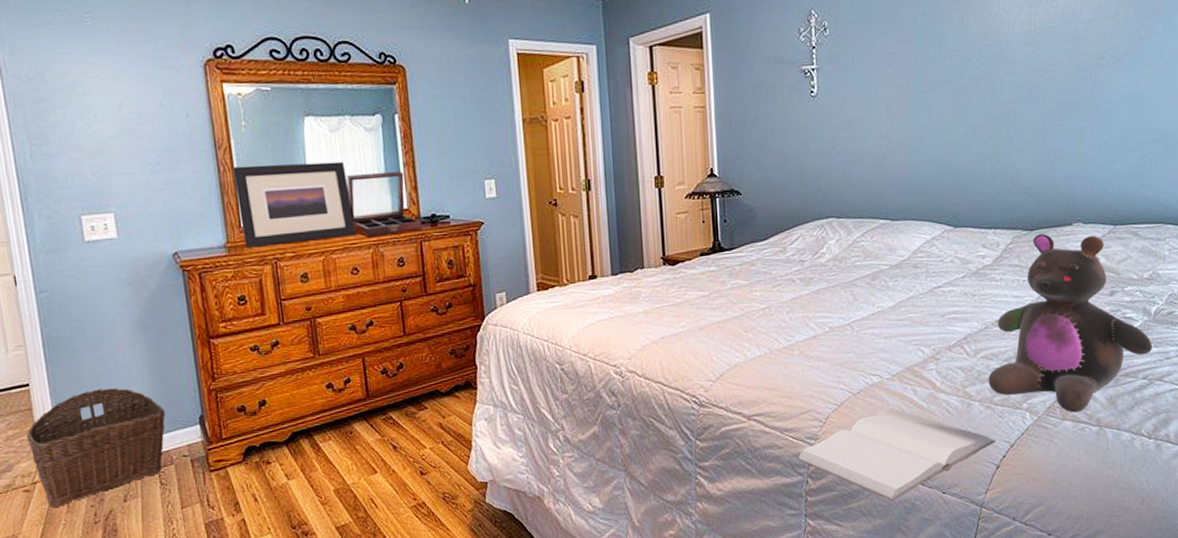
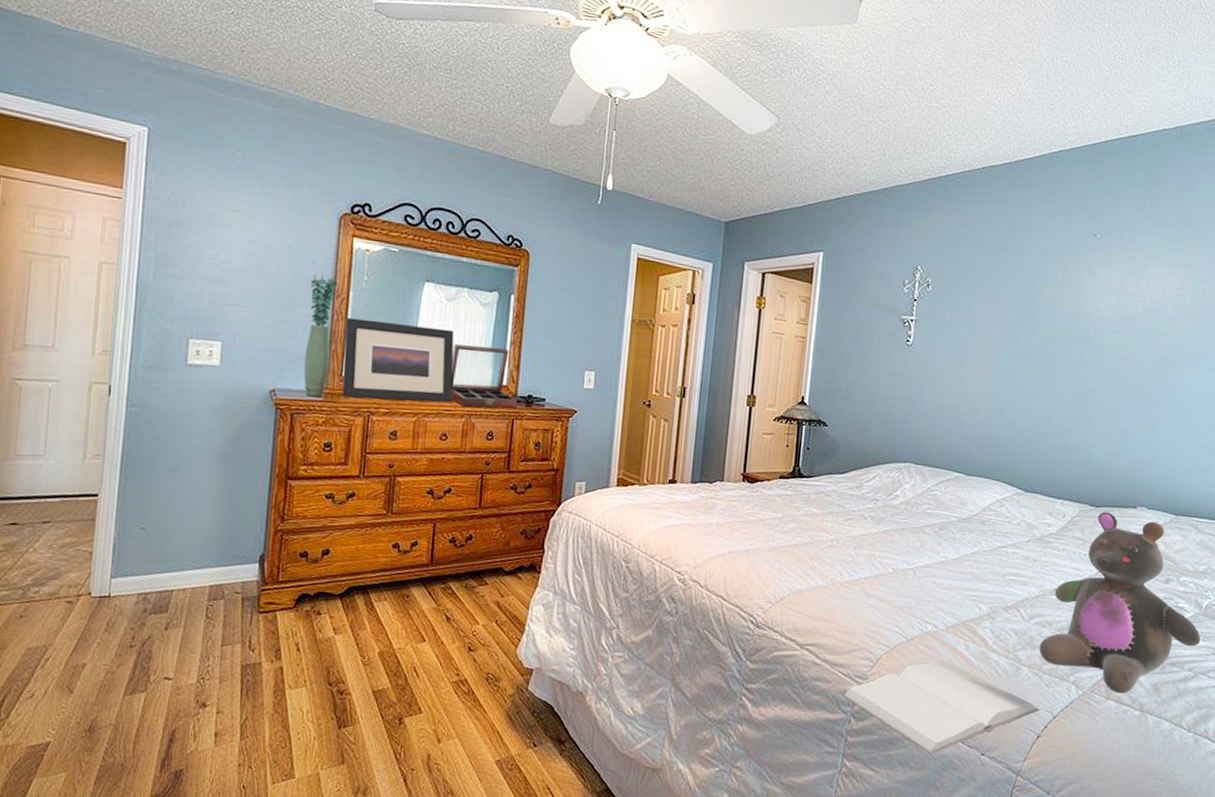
wicker basket: present [26,388,165,507] -> none [83,511,227,624]
vase: none [189,124,227,253] -> present [303,273,338,397]

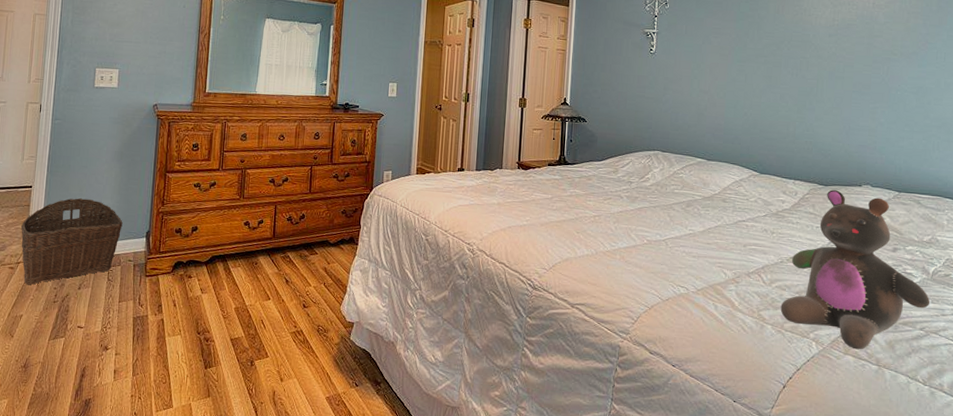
wicker basket: none [83,511,227,624] -> present [21,198,123,284]
vase: present [303,273,338,397] -> none [177,15,202,109]
picture frame: present [342,317,454,403] -> none [206,48,289,111]
jewelry box: present [450,344,517,409] -> none [286,65,337,115]
book: present [842,660,1040,755] -> none [608,318,784,401]

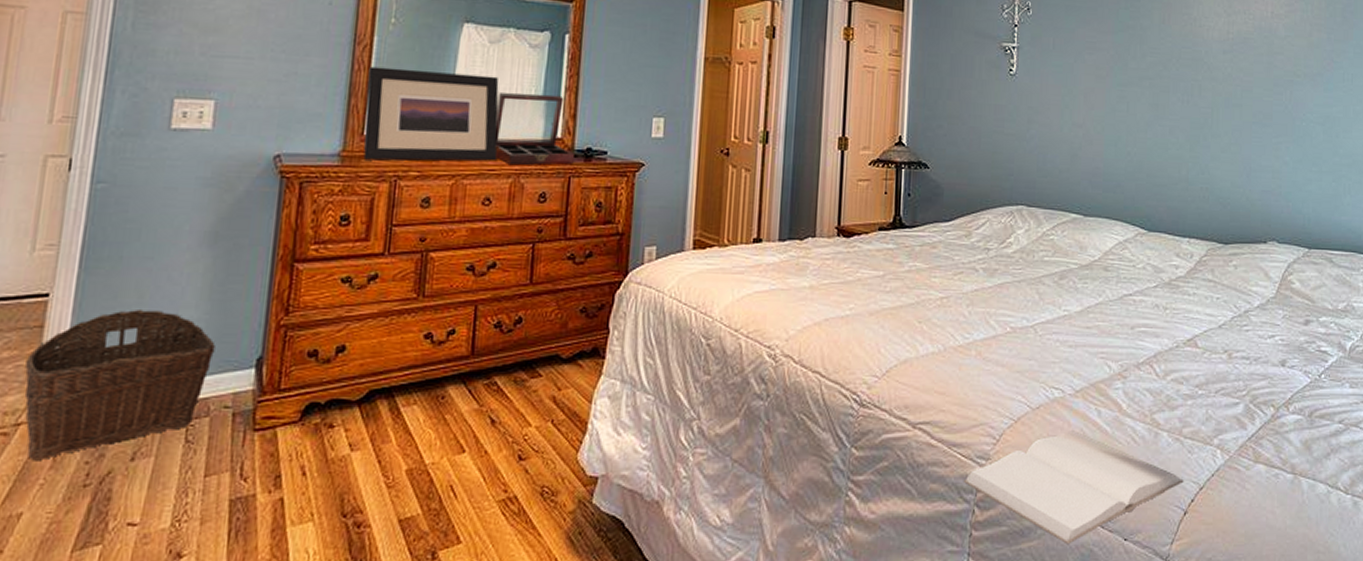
picture frame: none [206,48,289,111] -> present [363,66,499,161]
jewelry box: none [286,65,337,115] -> present [494,93,574,166]
book: none [608,318,784,401] -> present [962,431,1184,545]
stuffed bear: present [780,190,930,350] -> none [1177,249,1349,455]

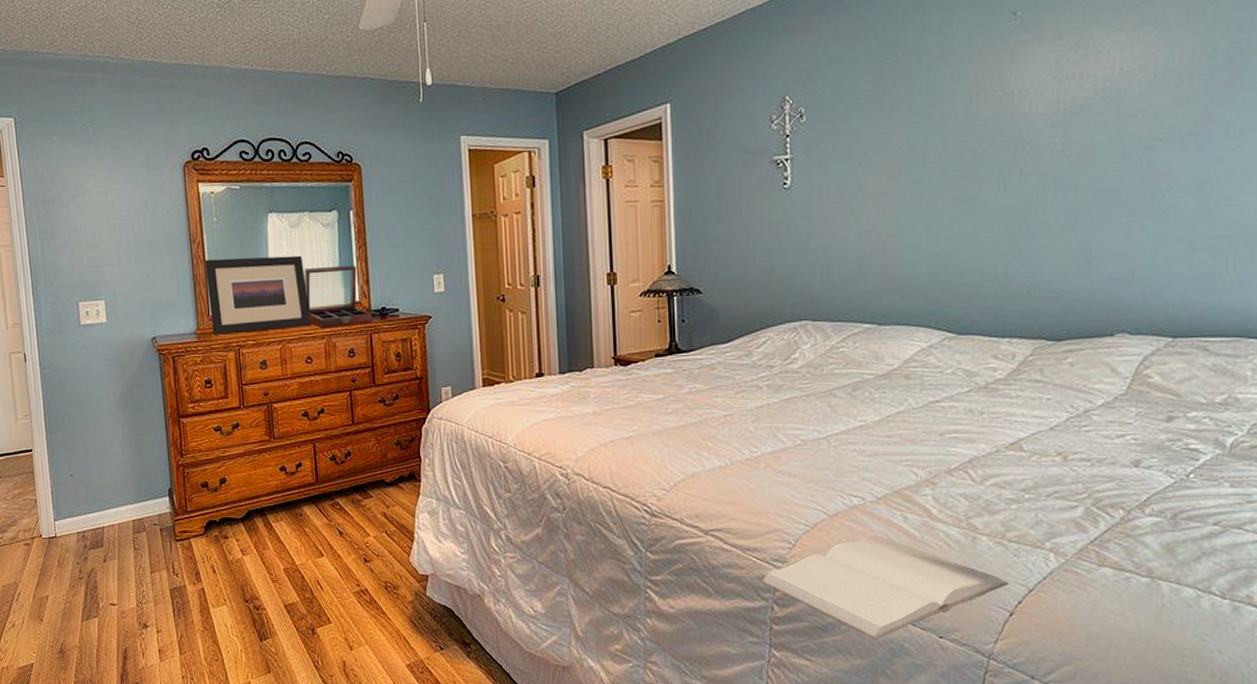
wicker basket: present [24,310,216,459] -> none [29,458,140,561]

